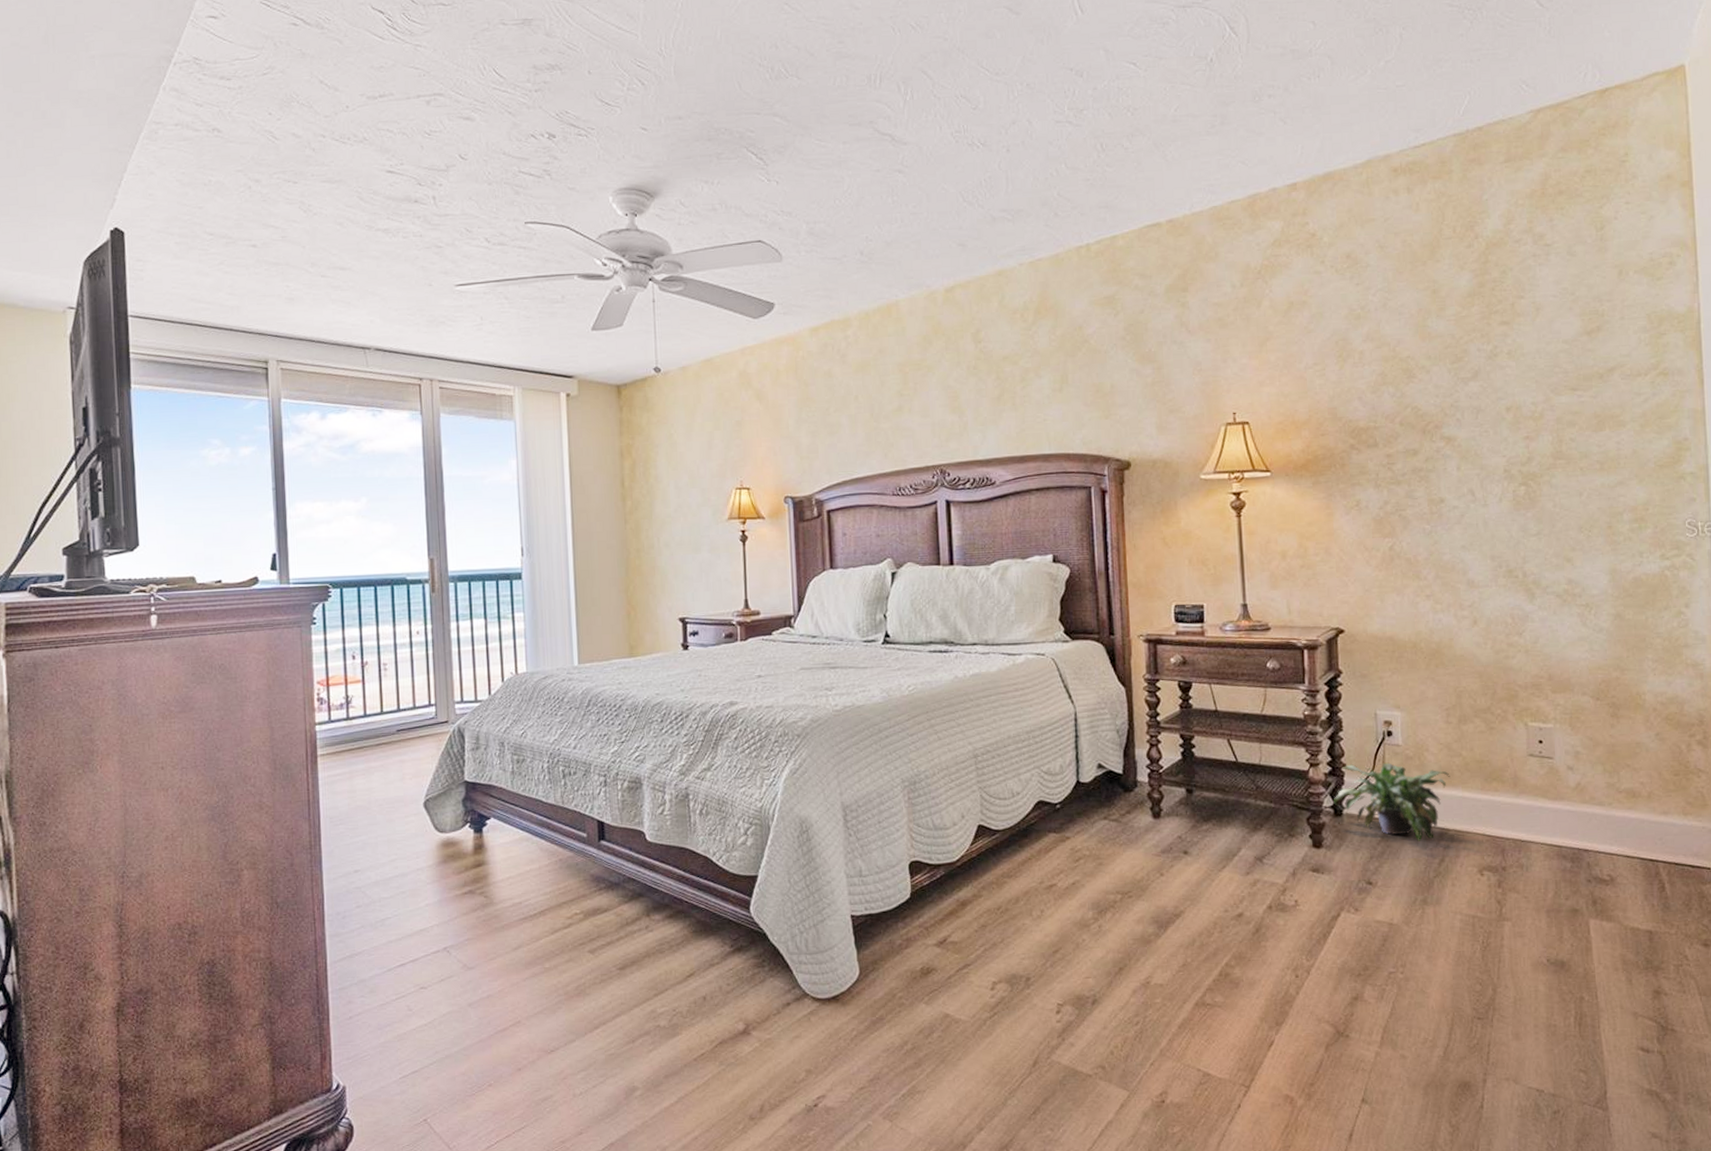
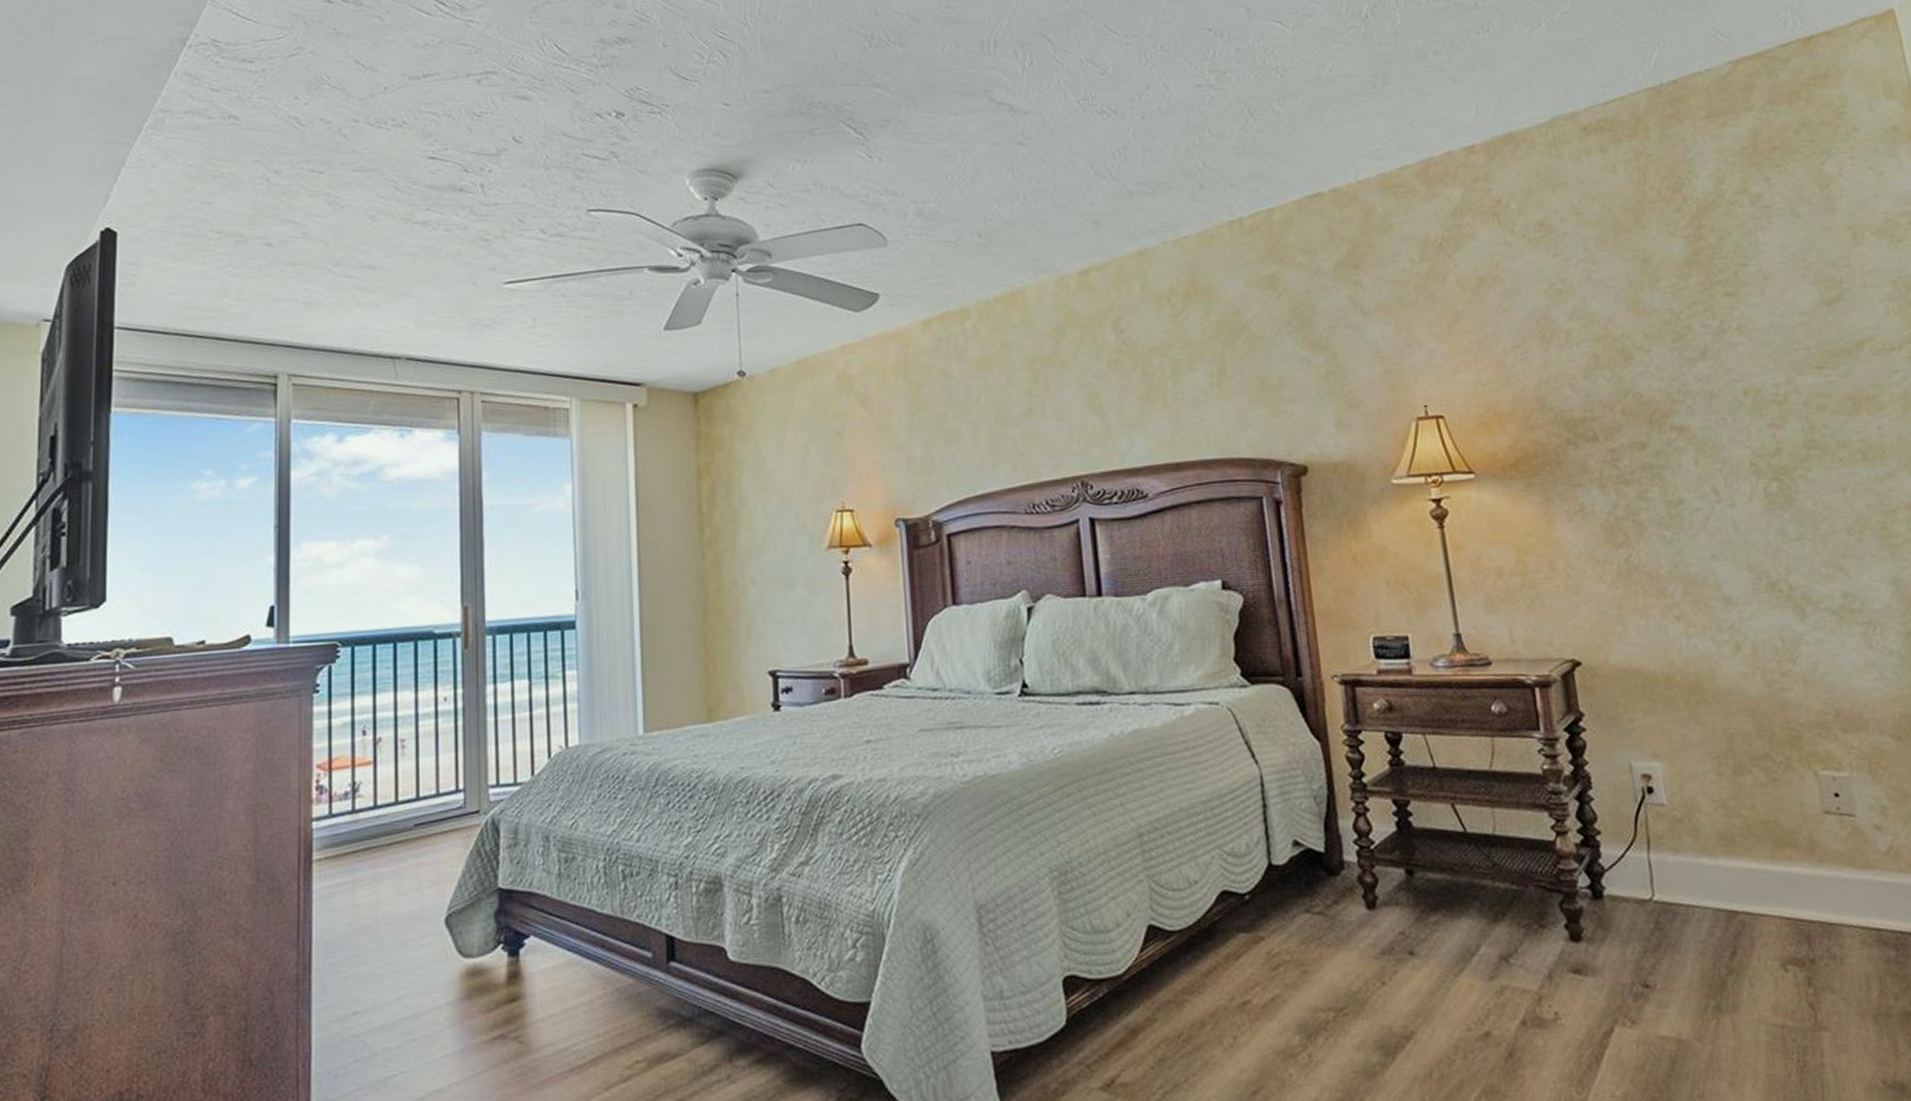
potted plant: present [1334,762,1450,841] -> none [1590,827,1731,929]

